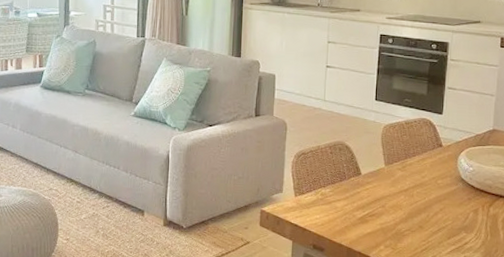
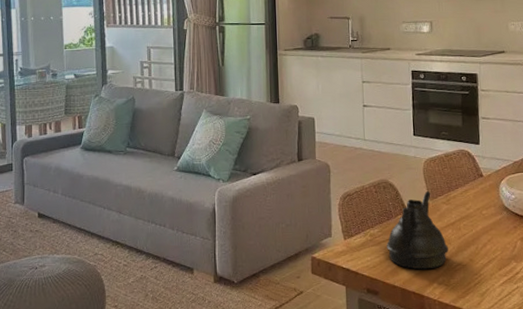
teapot: none [337,156,399,232] -> present [387,191,448,270]

